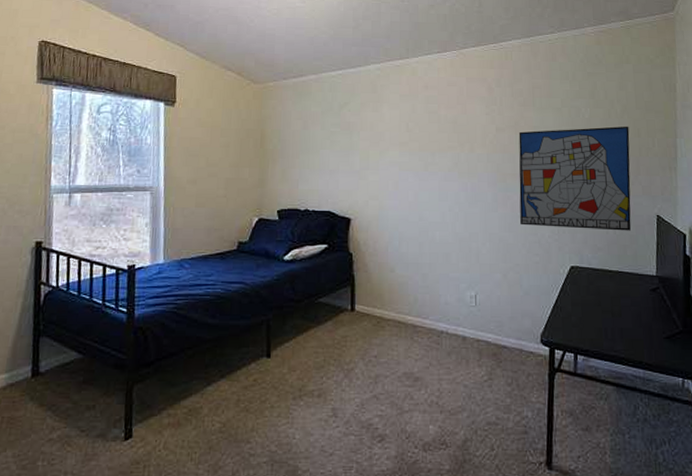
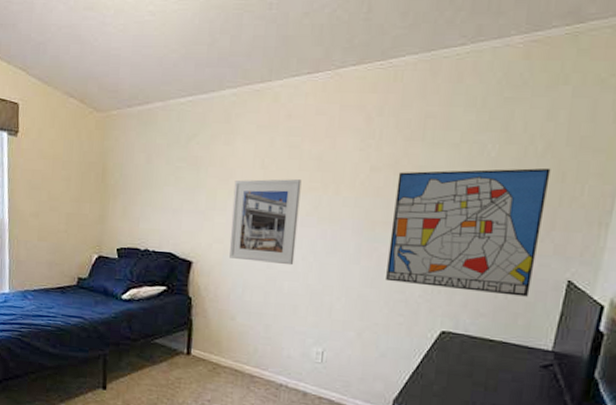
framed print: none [384,140,442,217] -> present [229,179,302,266]

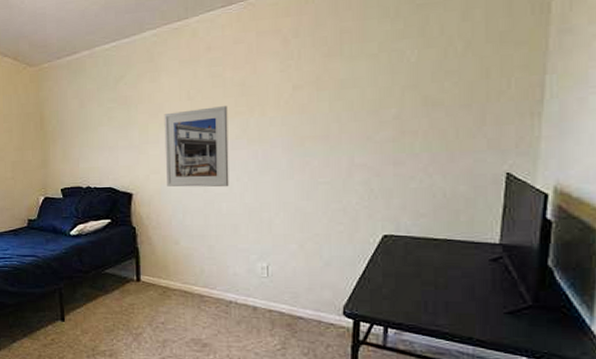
wall art: present [386,168,551,297] -> none [320,66,474,194]

